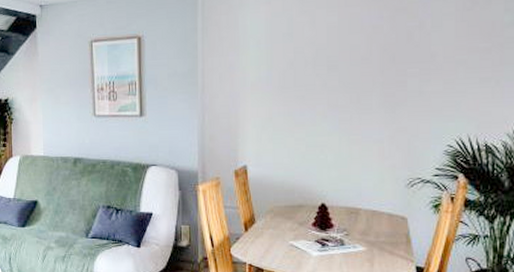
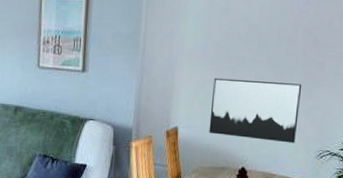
wall art: none [281,107,383,173] -> present [209,78,302,144]

